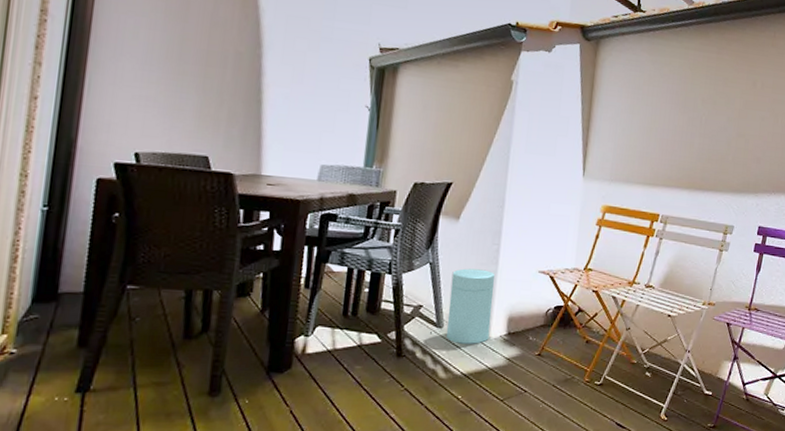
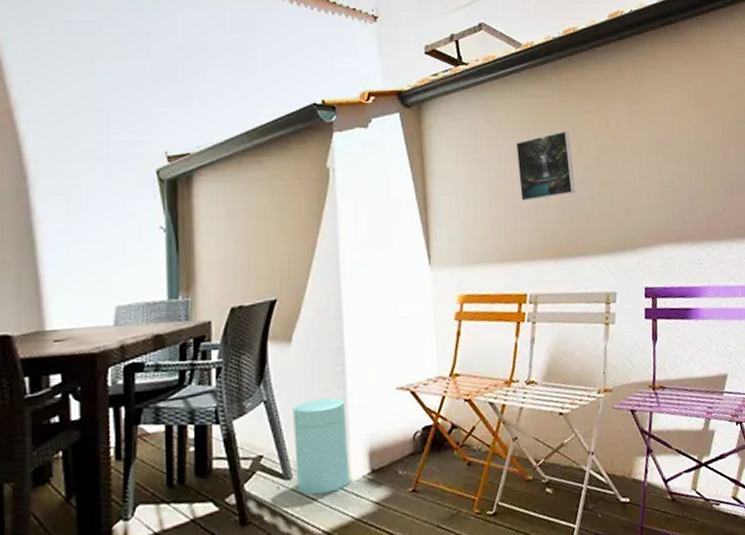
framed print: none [669,83,721,138] -> present [516,131,575,201]

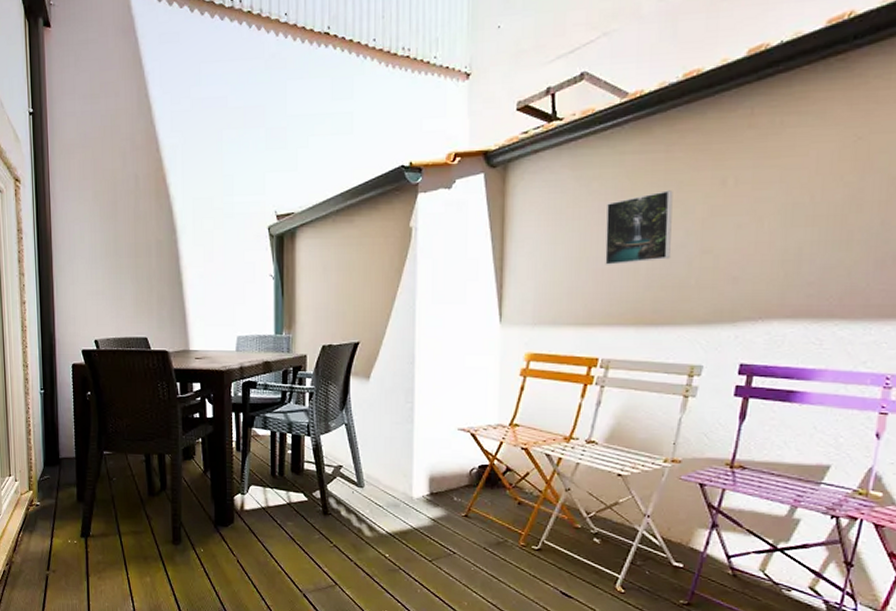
trash can: present [293,397,350,495] -> none [367,428,412,504]

